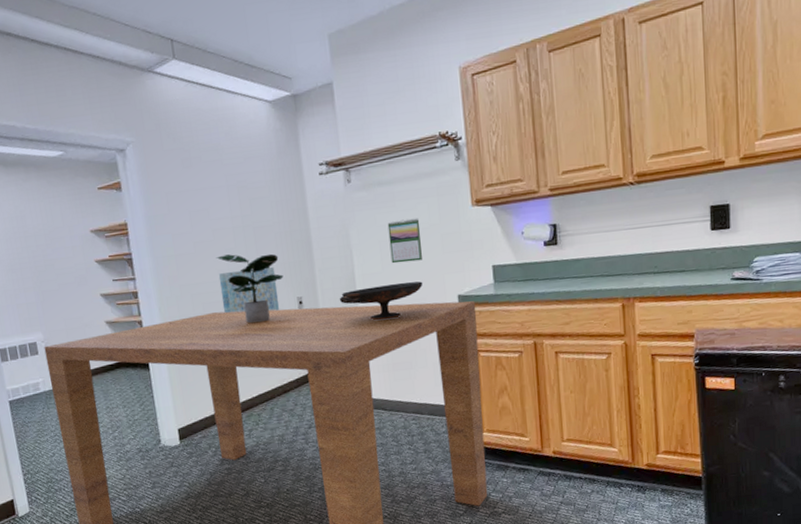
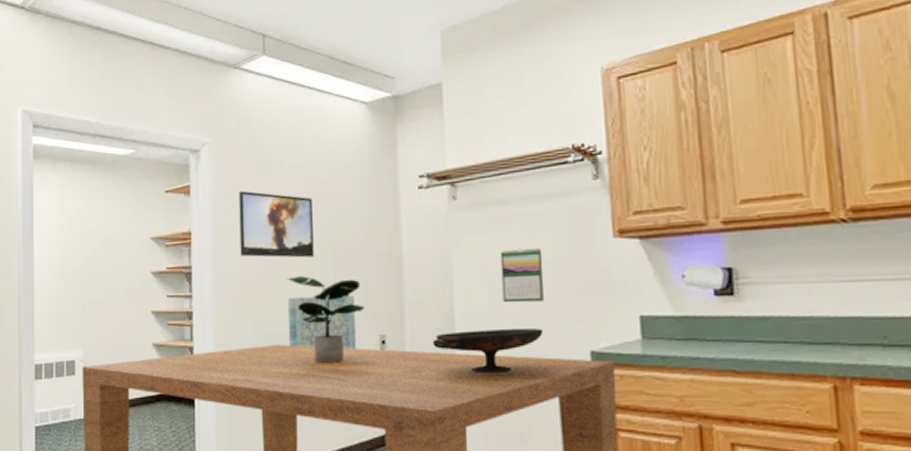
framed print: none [165,184,237,242] -> present [238,190,314,258]

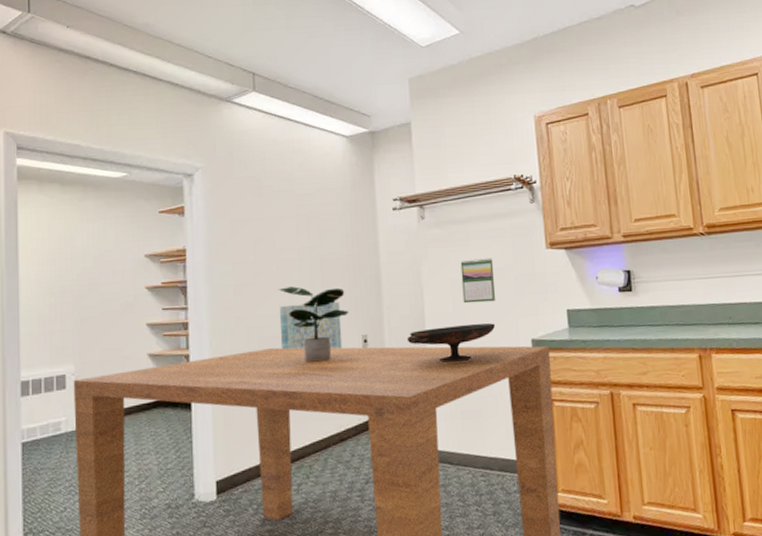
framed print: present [238,190,314,258] -> none [232,211,303,271]

